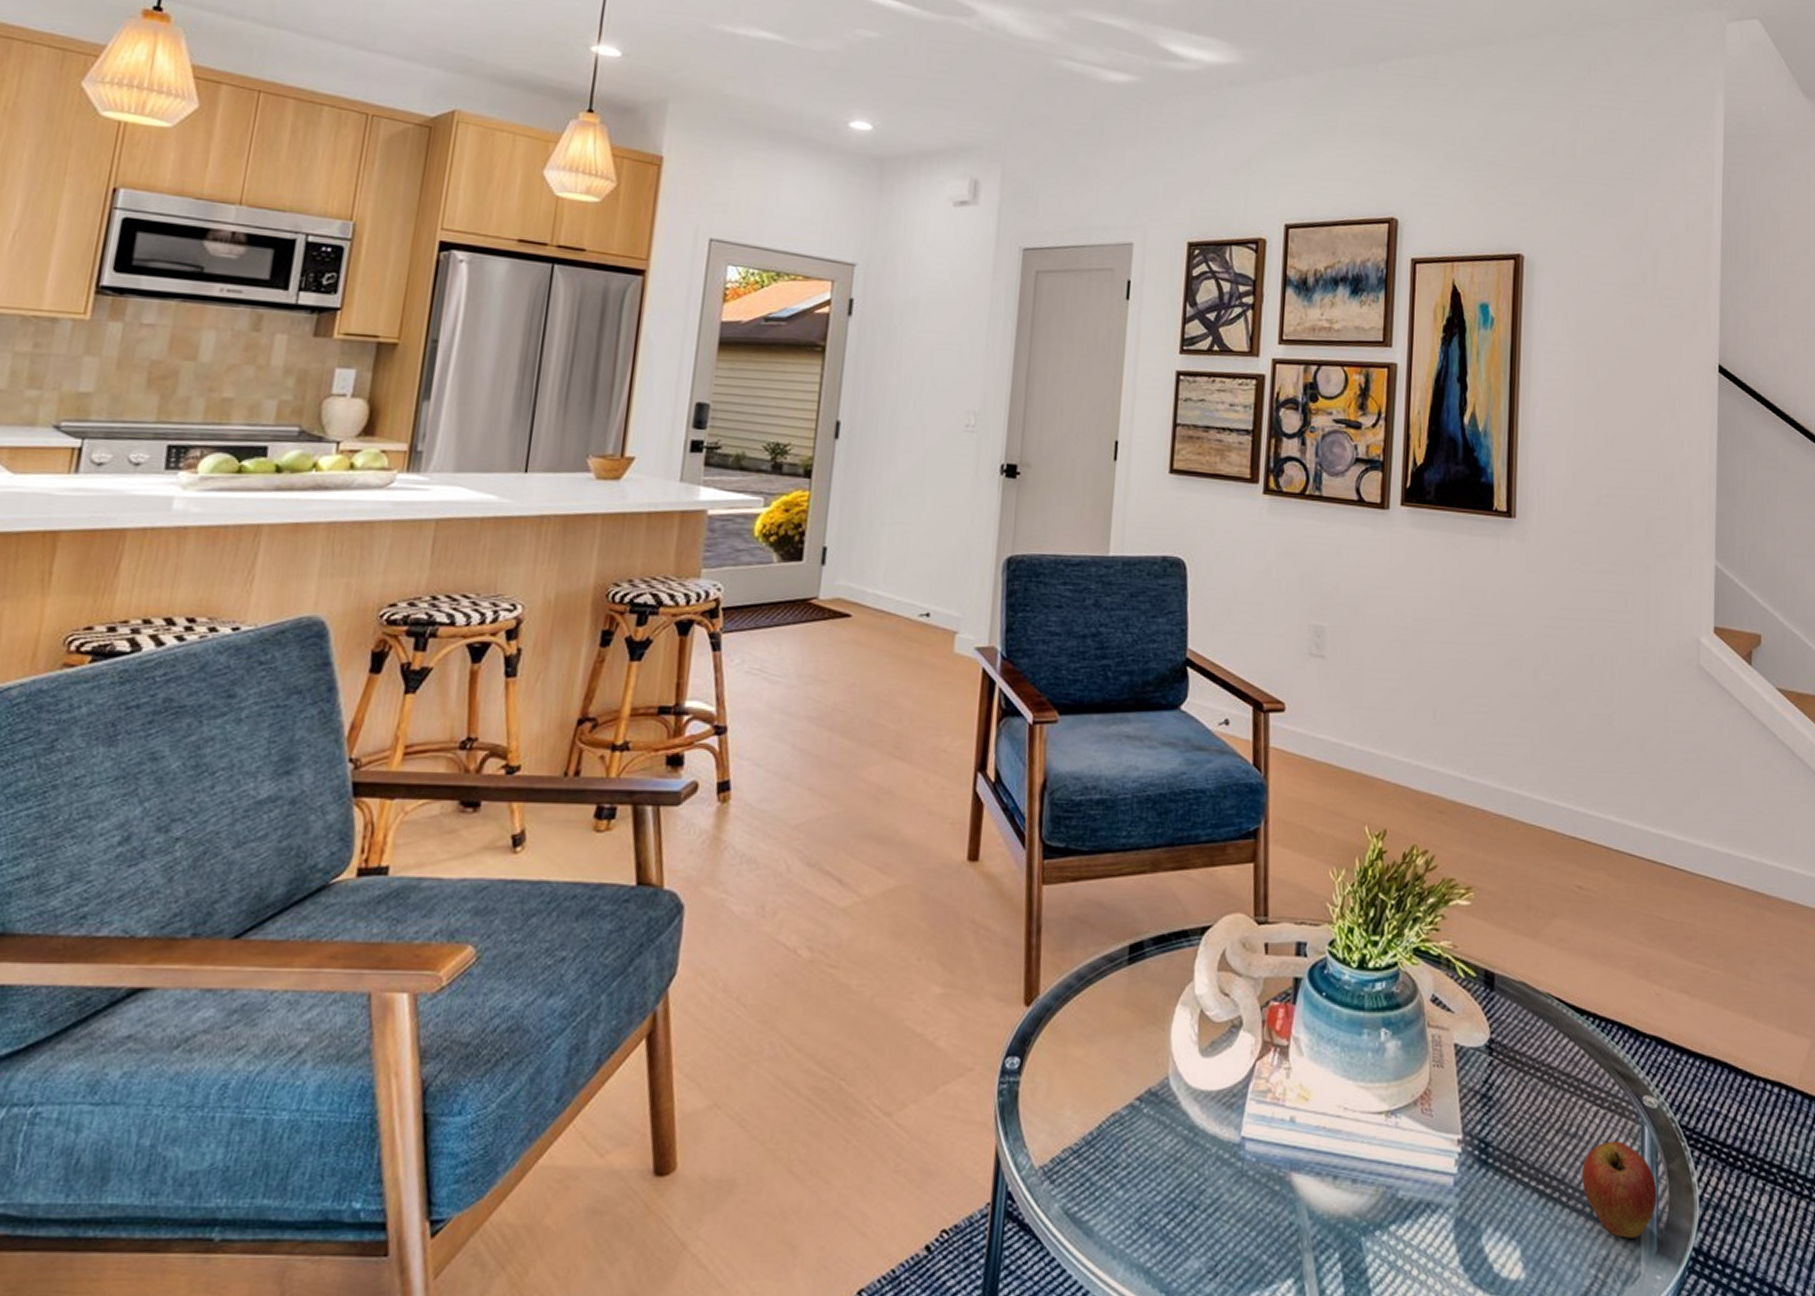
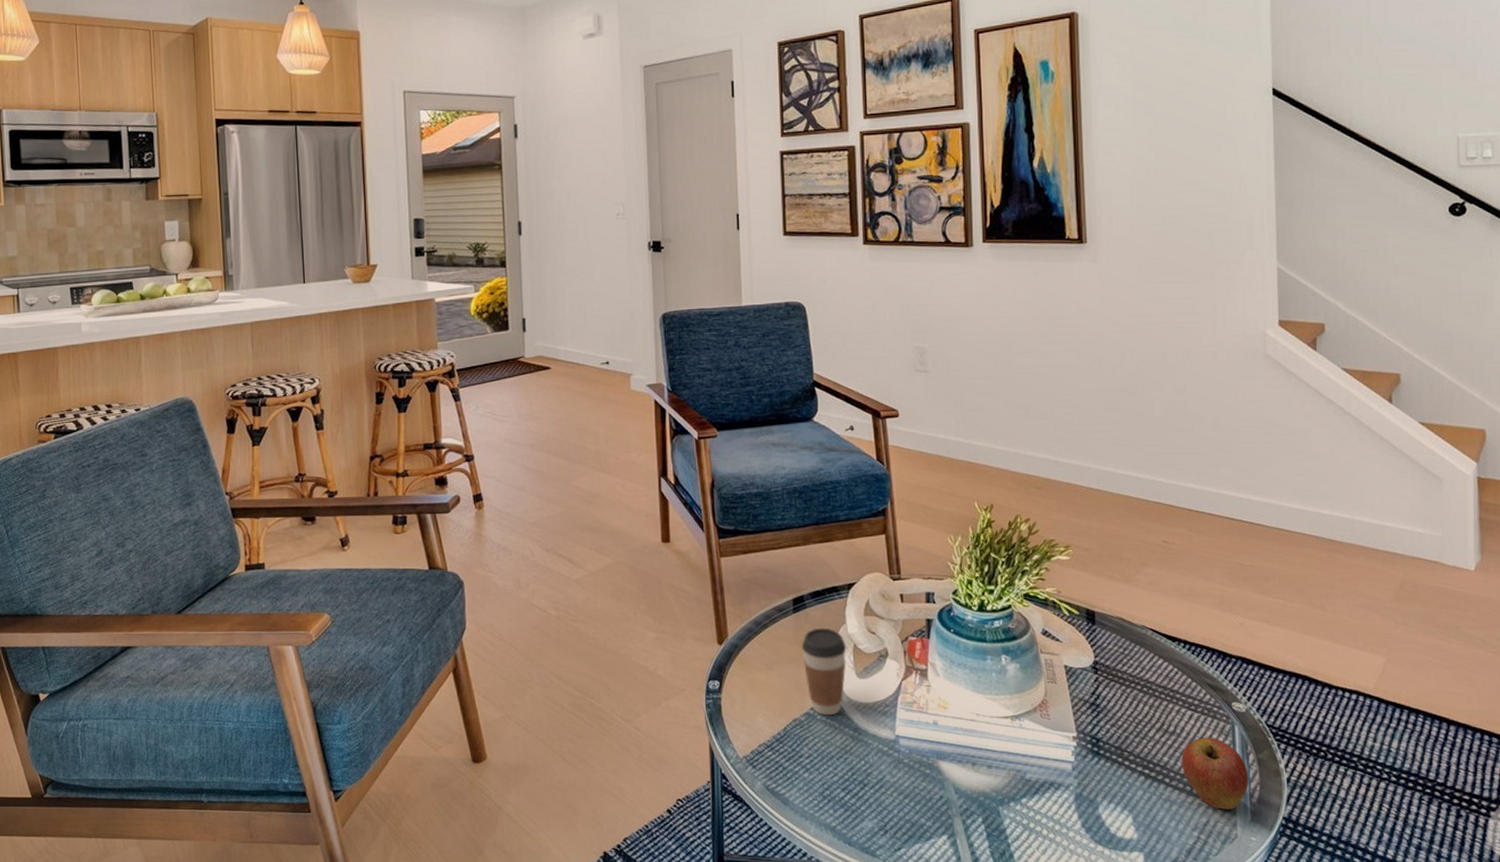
coffee cup: none [1133,985,1192,1109] -> present [801,627,847,716]

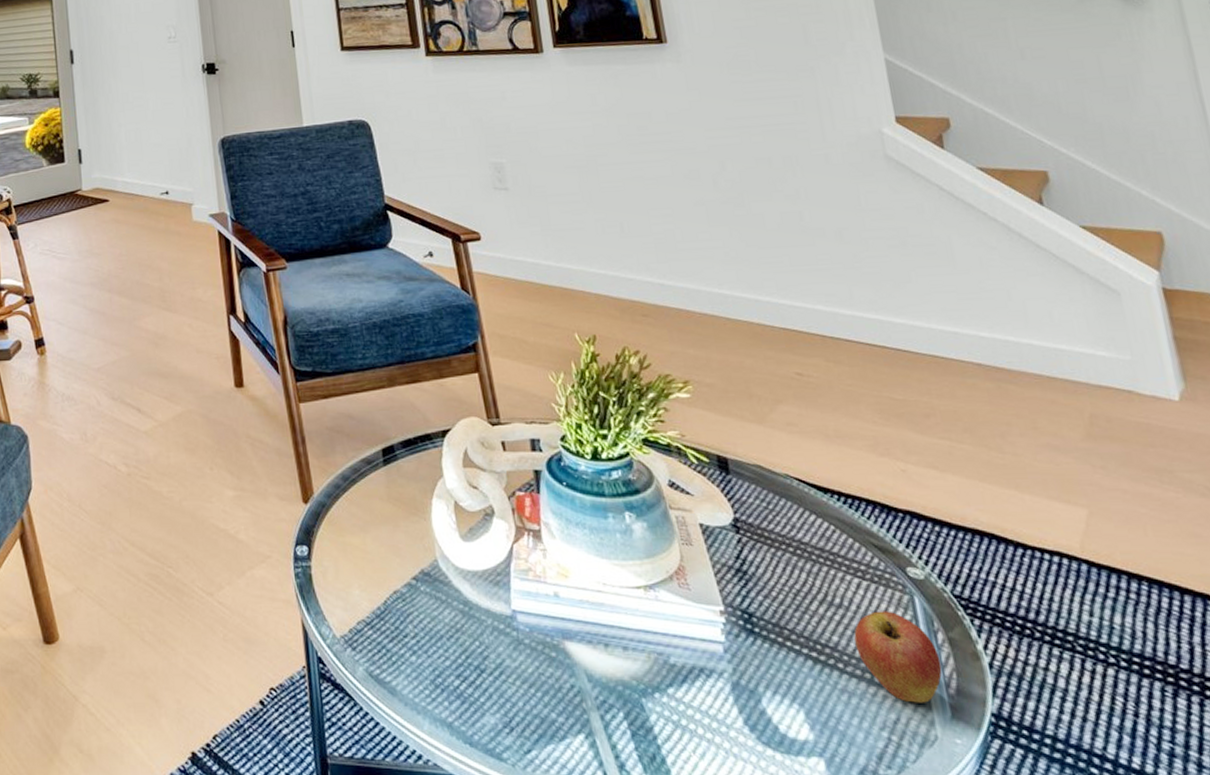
coffee cup: present [801,627,847,716] -> none [395,482,449,587]

